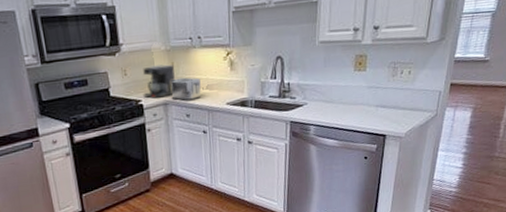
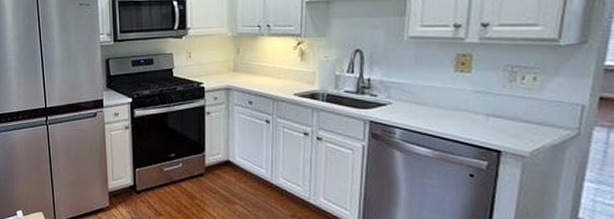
coffee maker: present [143,64,175,99] -> none [205,50,239,83]
toaster: present [170,77,202,101] -> none [234,64,267,88]

